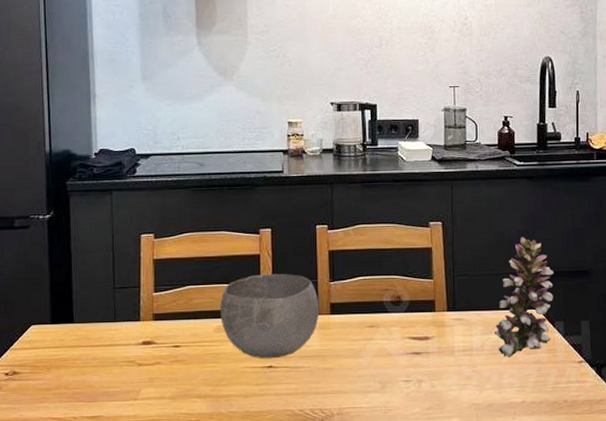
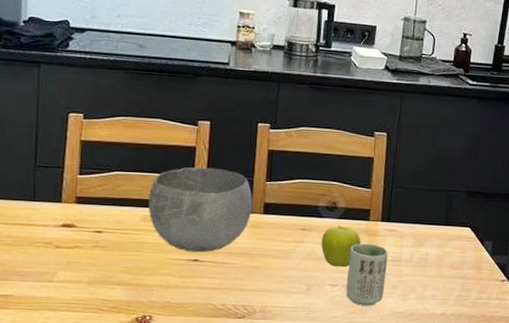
fruit: none [390,319,430,362] -> present [321,225,361,268]
cup: none [419,334,460,400] -> present [346,243,388,306]
flower: present [494,237,554,358] -> none [424,156,490,272]

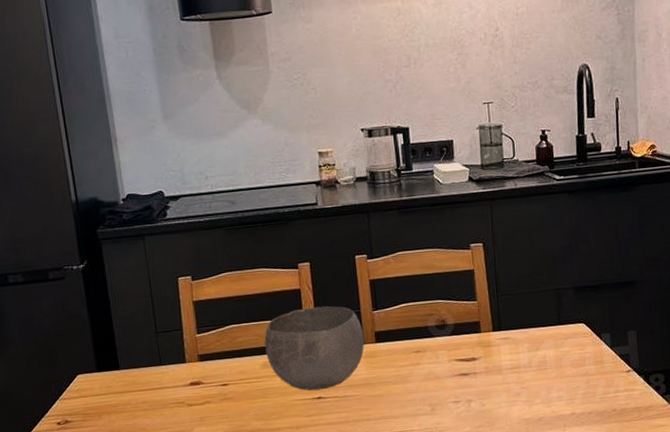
fruit: present [321,225,361,268] -> none [436,342,477,384]
cup: present [346,243,388,306] -> none [466,354,509,418]

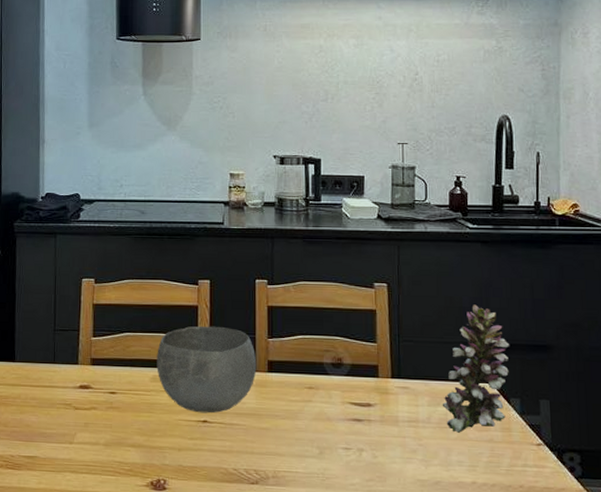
flower: none [540,252,599,373] -> present [442,304,509,434]

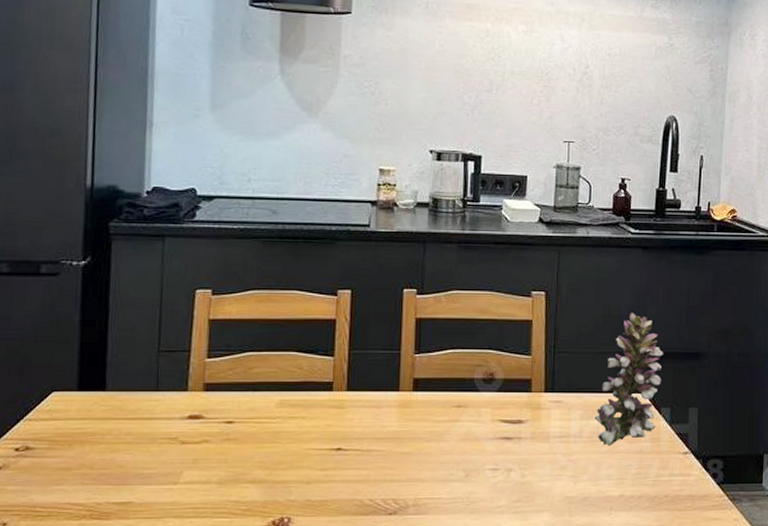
bowl: present [157,325,257,413] -> none [284,342,401,440]

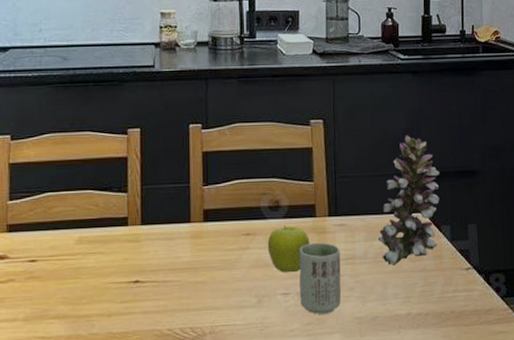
fruit: none [478,399,523,448] -> present [267,226,310,273]
cup: none [510,418,554,492] -> present [299,242,341,314]

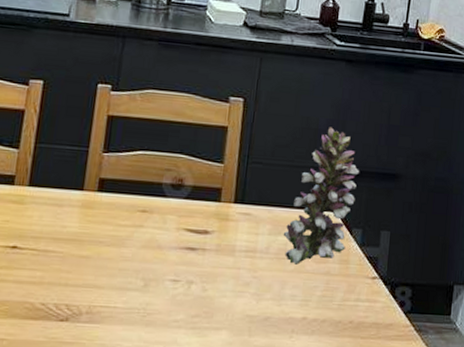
fruit: present [267,226,310,273] -> none [163,207,210,259]
cup: present [299,242,341,314] -> none [190,229,241,308]

